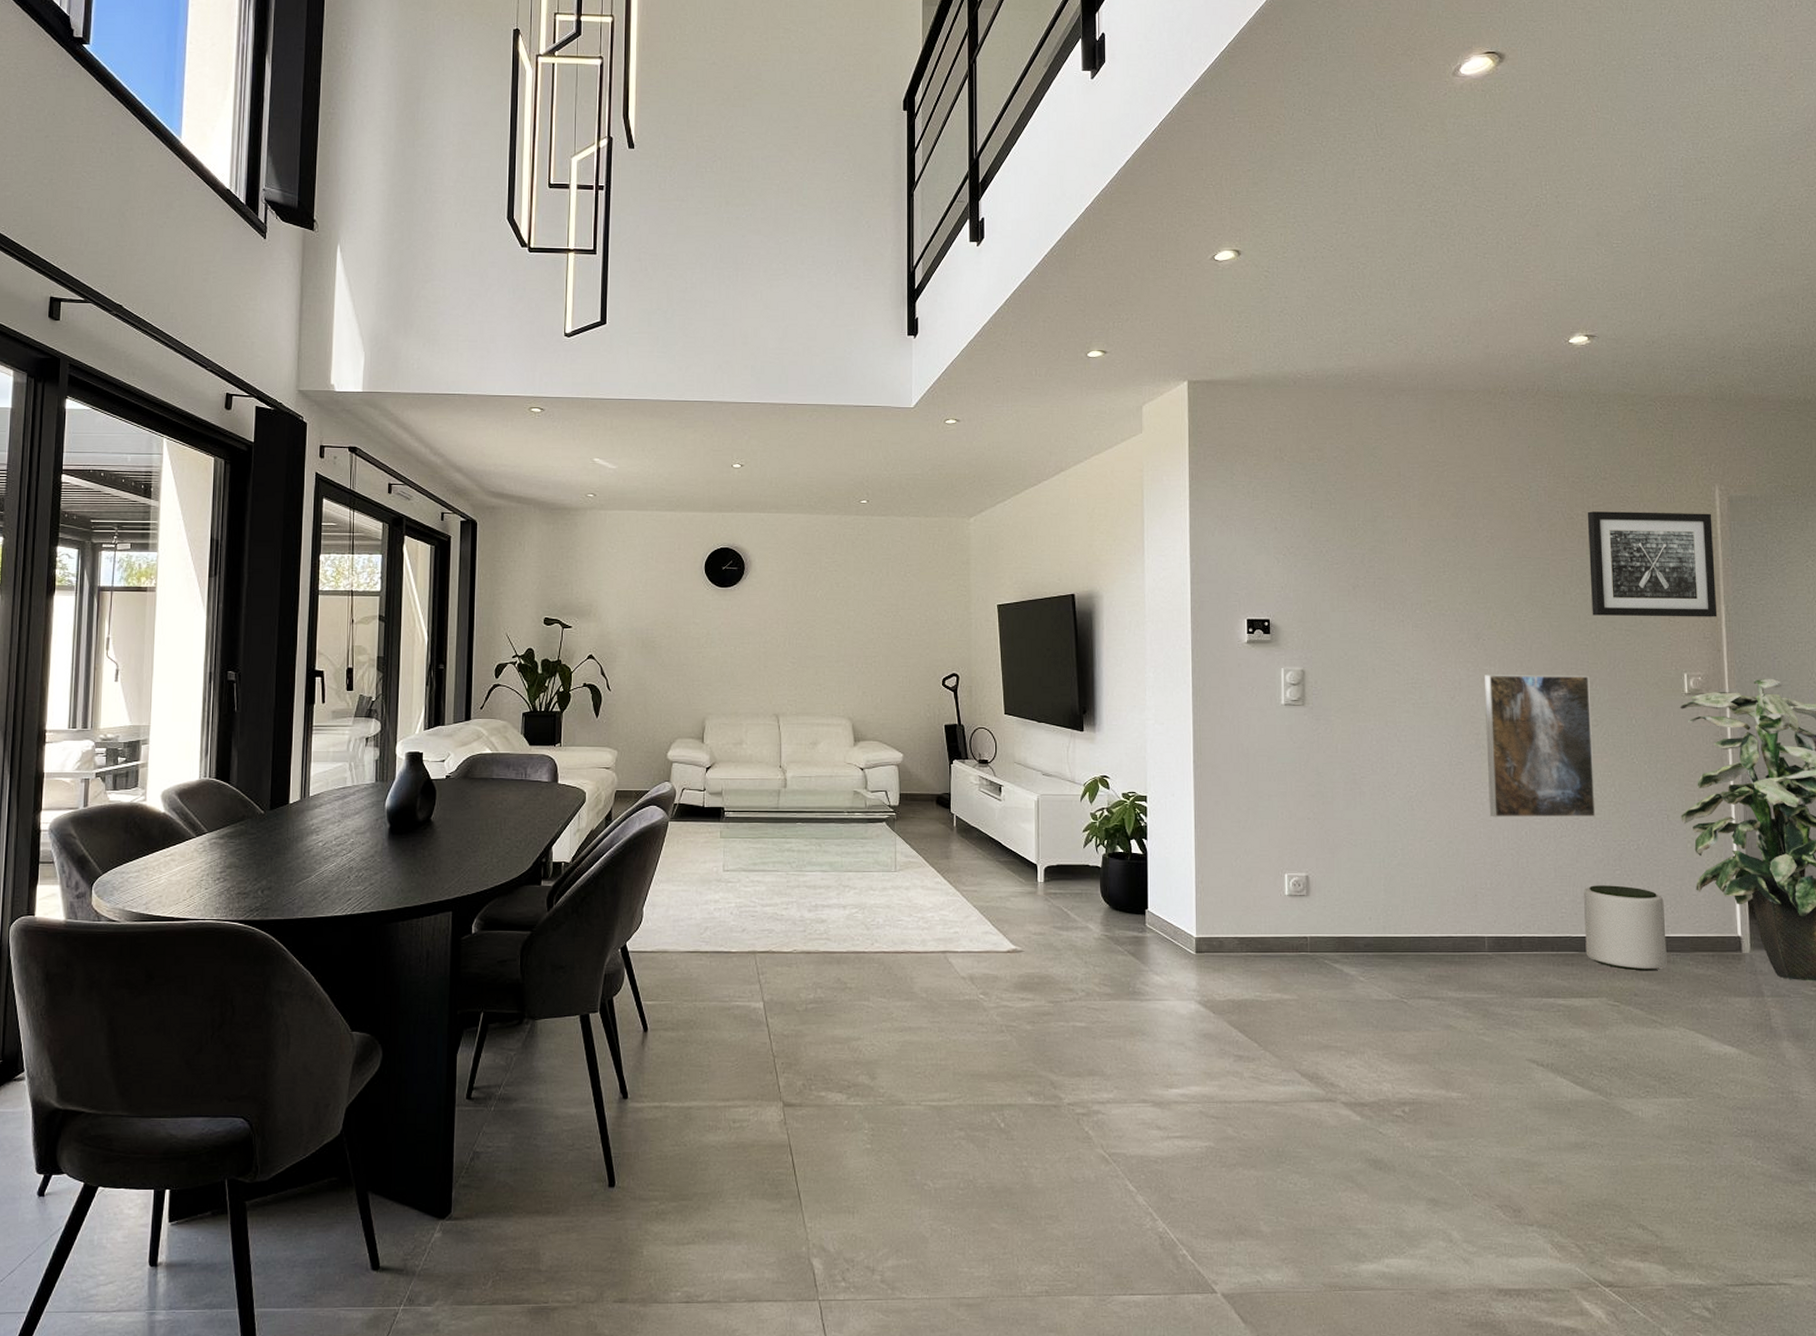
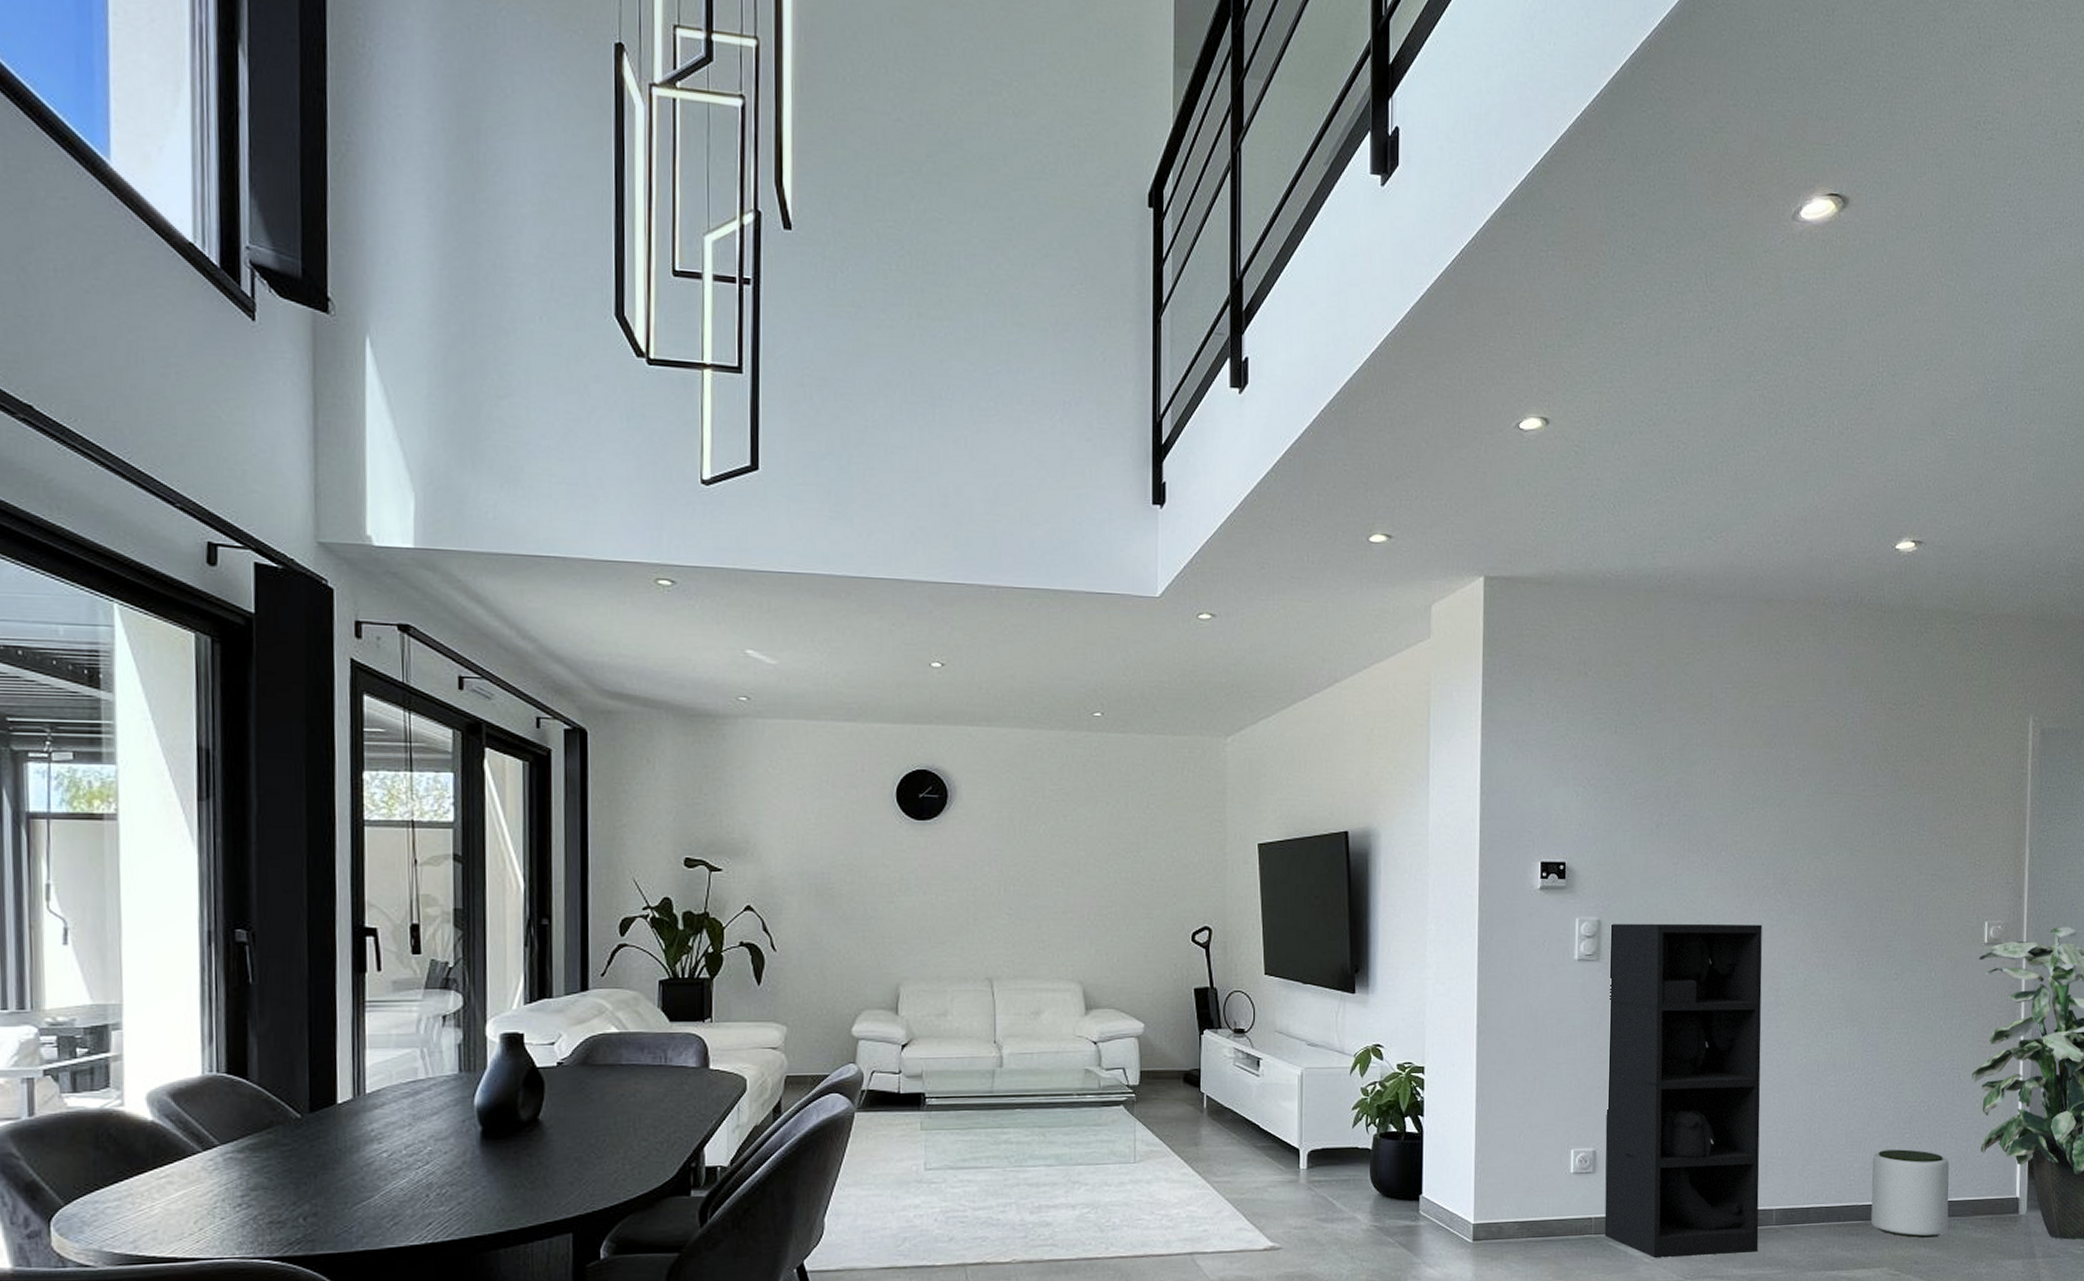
shelving unit: none [1315,673,1472,976] -> present [1604,923,1762,1258]
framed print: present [1485,675,1596,818] -> none [1784,924,1893,1081]
wall art: present [1587,511,1718,617] -> none [1900,742,2024,861]

